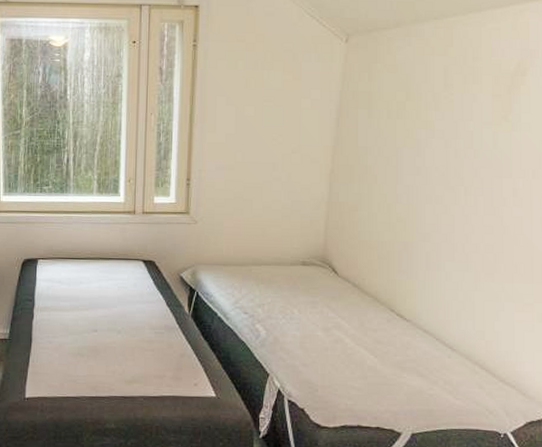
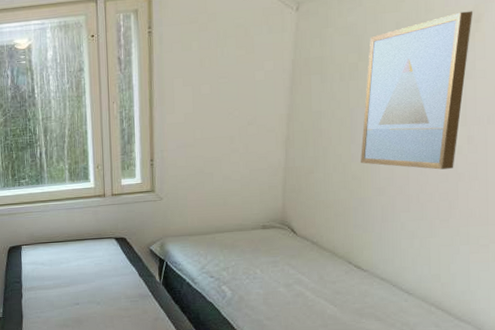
wall art: none [406,63,519,221] -> present [361,11,473,170]

